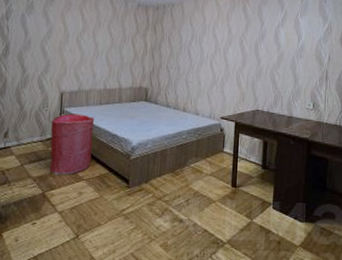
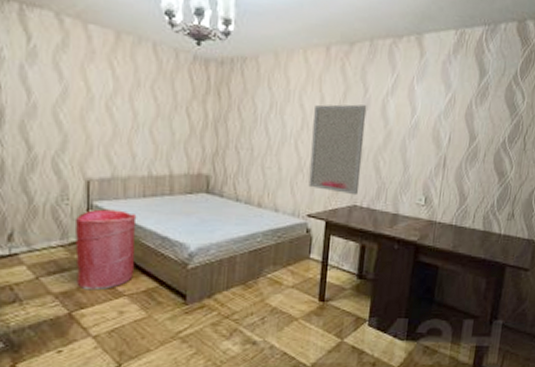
home mirror: none [221,34,264,102] -> present [308,104,367,196]

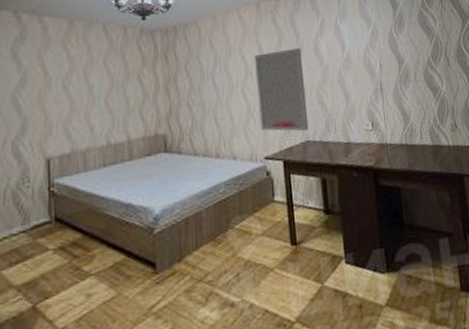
laundry hamper: present [74,209,137,291] -> none [36,183,100,277]

